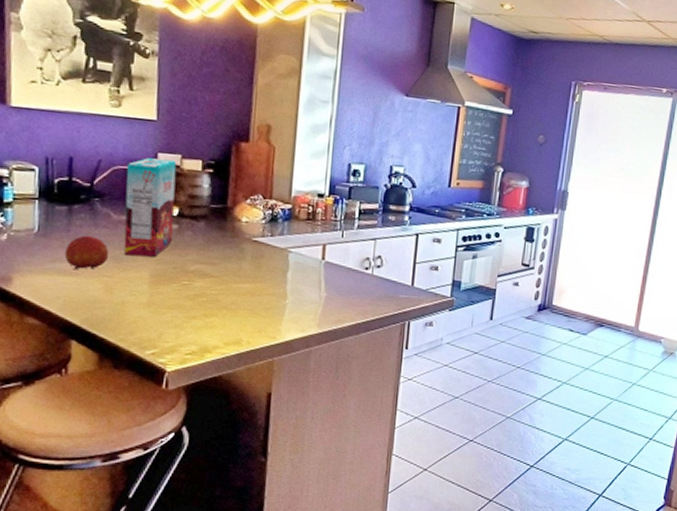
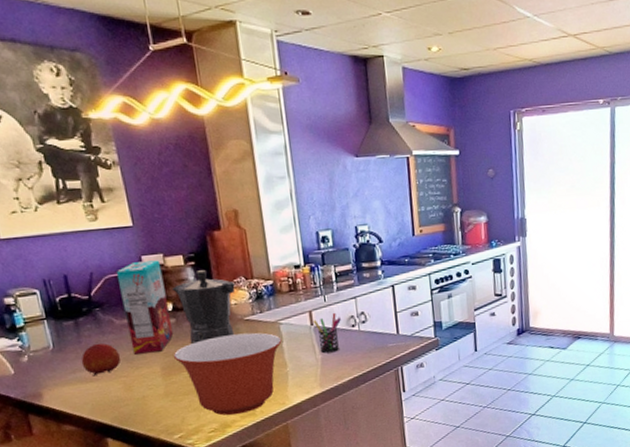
mixing bowl: none [166,252,288,341] -> present [173,332,282,416]
coffee maker: none [183,180,251,257] -> present [172,270,235,345]
pen holder: none [325,250,355,293] -> present [313,312,341,354]

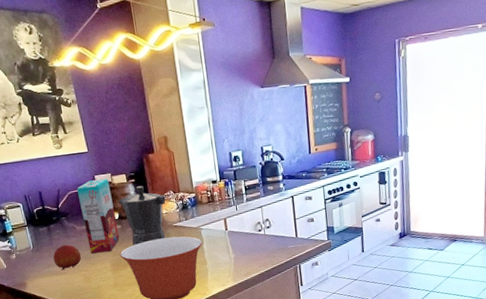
pen holder: present [313,312,341,354] -> none [227,219,250,254]

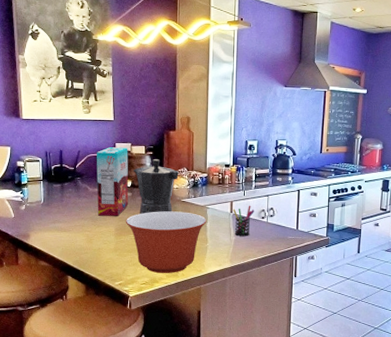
fruit: present [53,244,82,270] -> none [60,203,89,228]
pen holder: none [227,219,250,254] -> present [233,205,254,237]

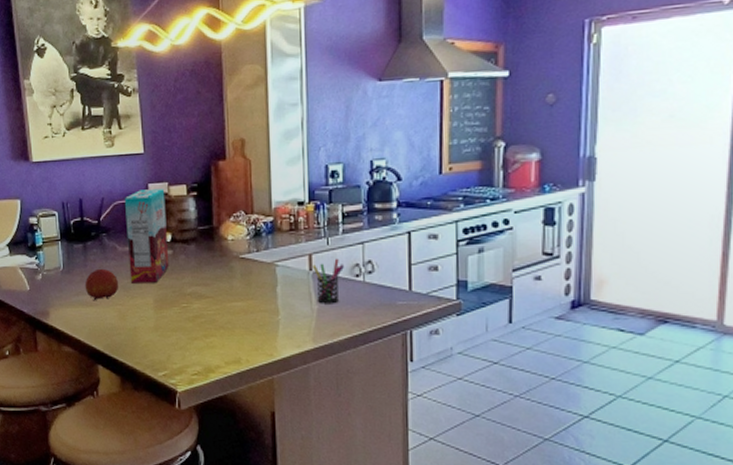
fruit: none [60,203,89,228] -> present [85,268,119,301]
mixing bowl: present [125,211,207,274] -> none [166,272,276,360]
coffee maker: present [133,159,179,215] -> none [173,201,234,279]

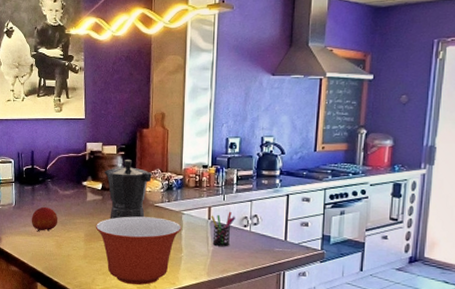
cereal box: present [124,189,170,283] -> none [67,147,99,221]
mixing bowl: none [166,272,276,360] -> present [95,216,182,285]
coffee maker: none [173,201,234,279] -> present [104,160,152,220]

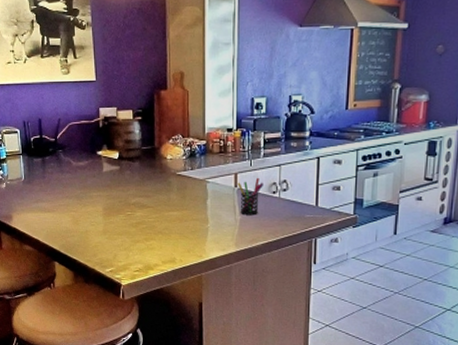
fruit: present [31,206,58,232] -> none [43,180,73,208]
mixing bowl: present [95,216,182,285] -> none [114,187,207,260]
coffee maker: present [104,160,152,220] -> none [121,125,173,191]

